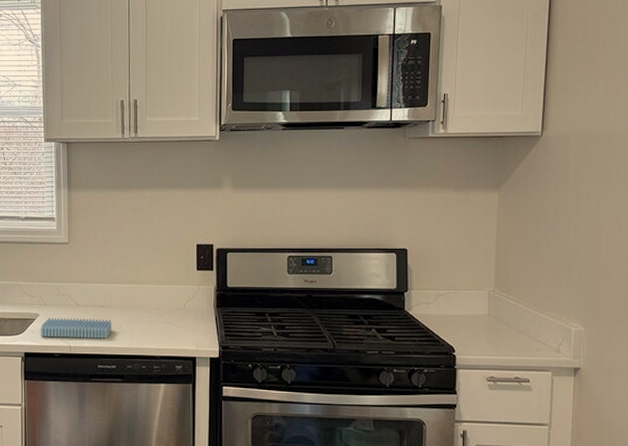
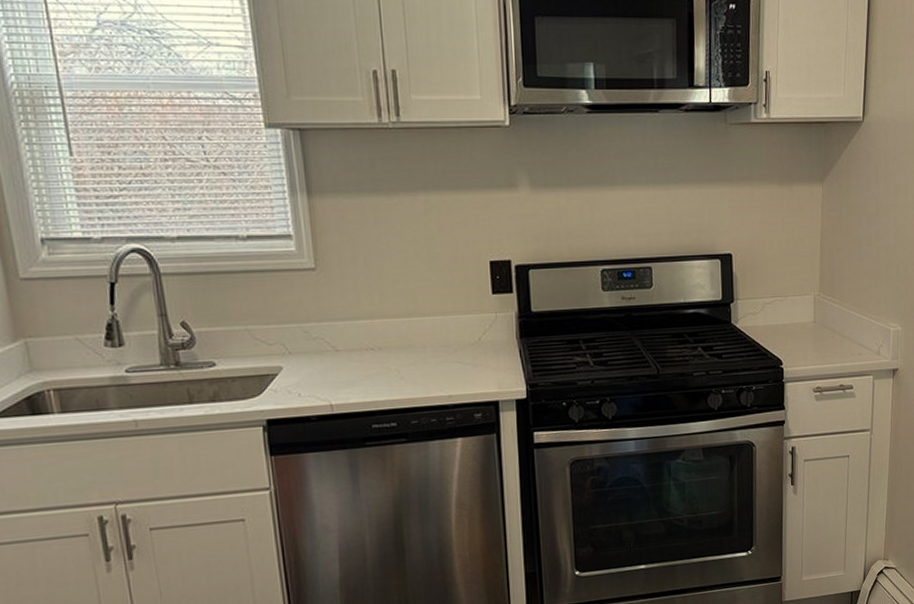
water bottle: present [40,318,112,339] -> none [286,365,387,397]

